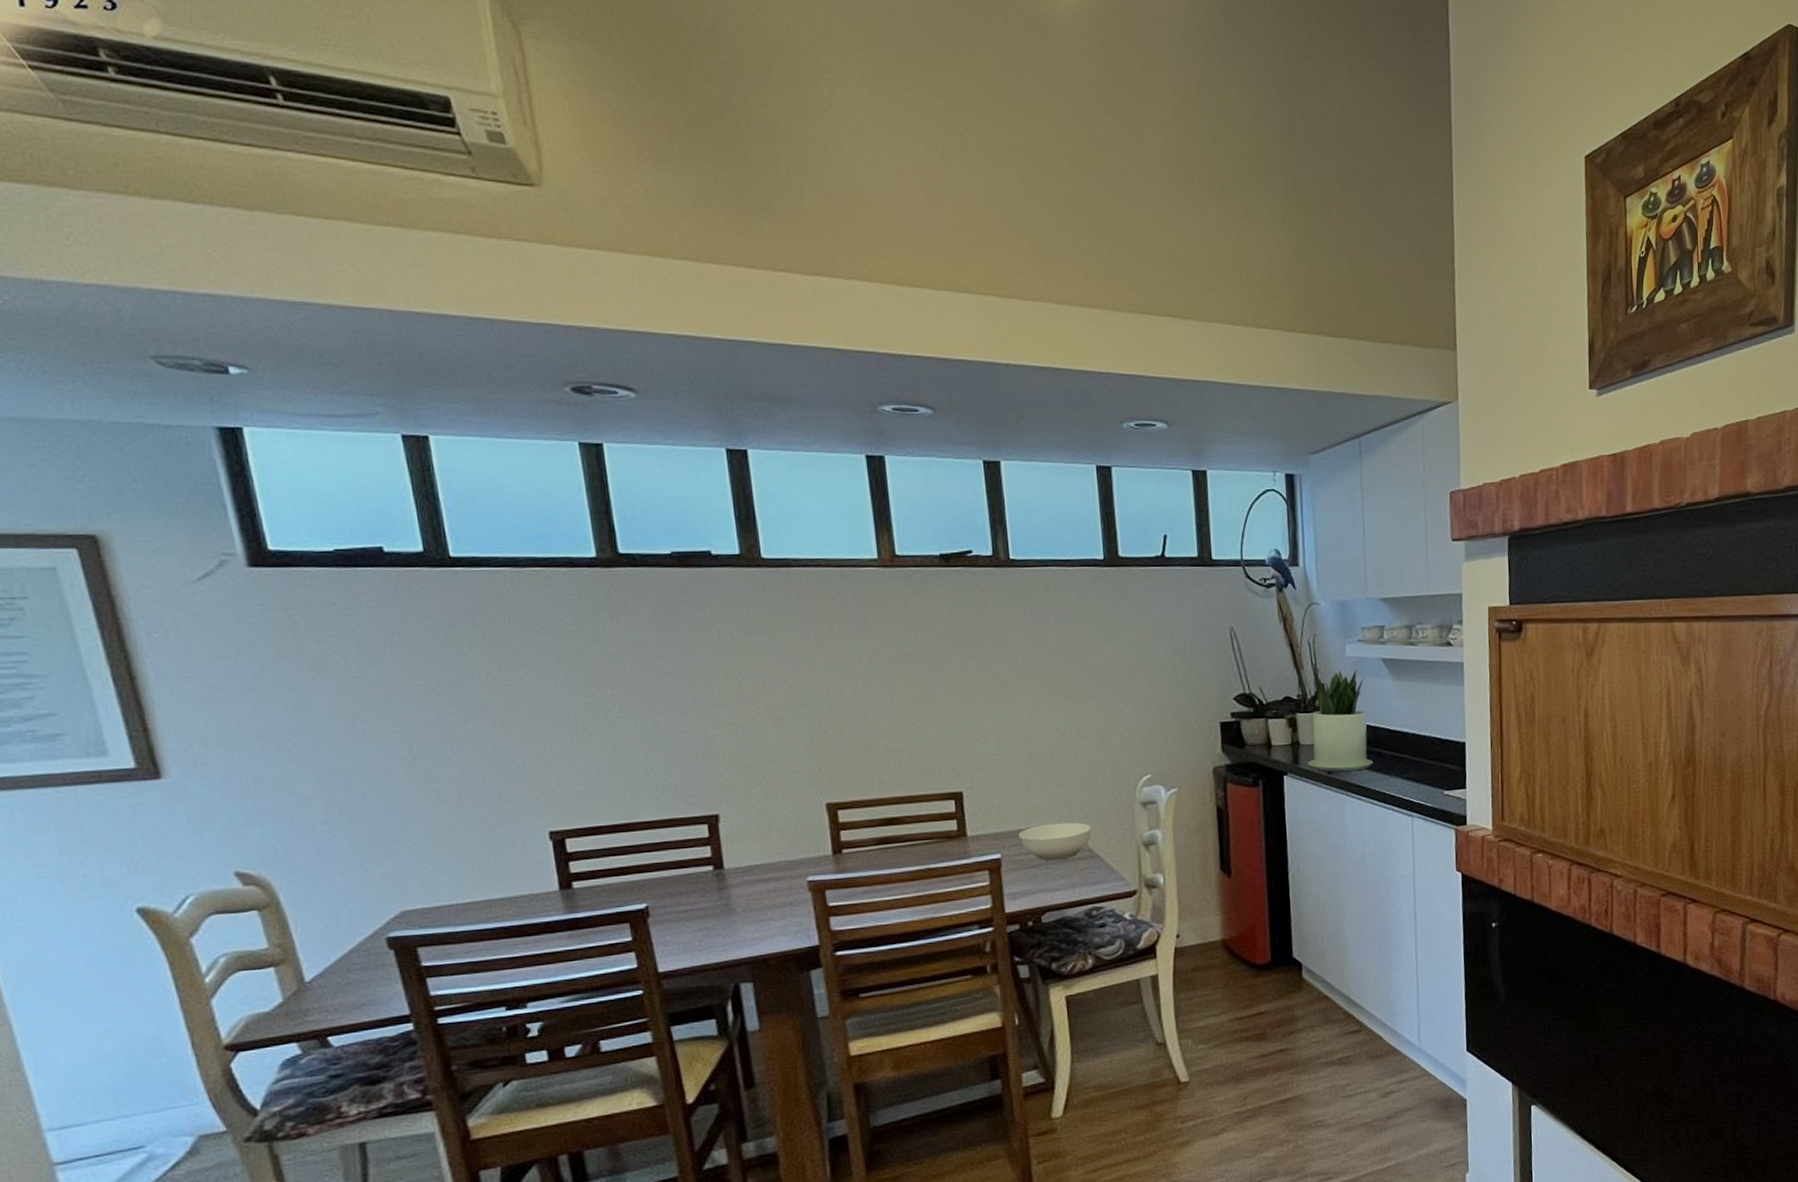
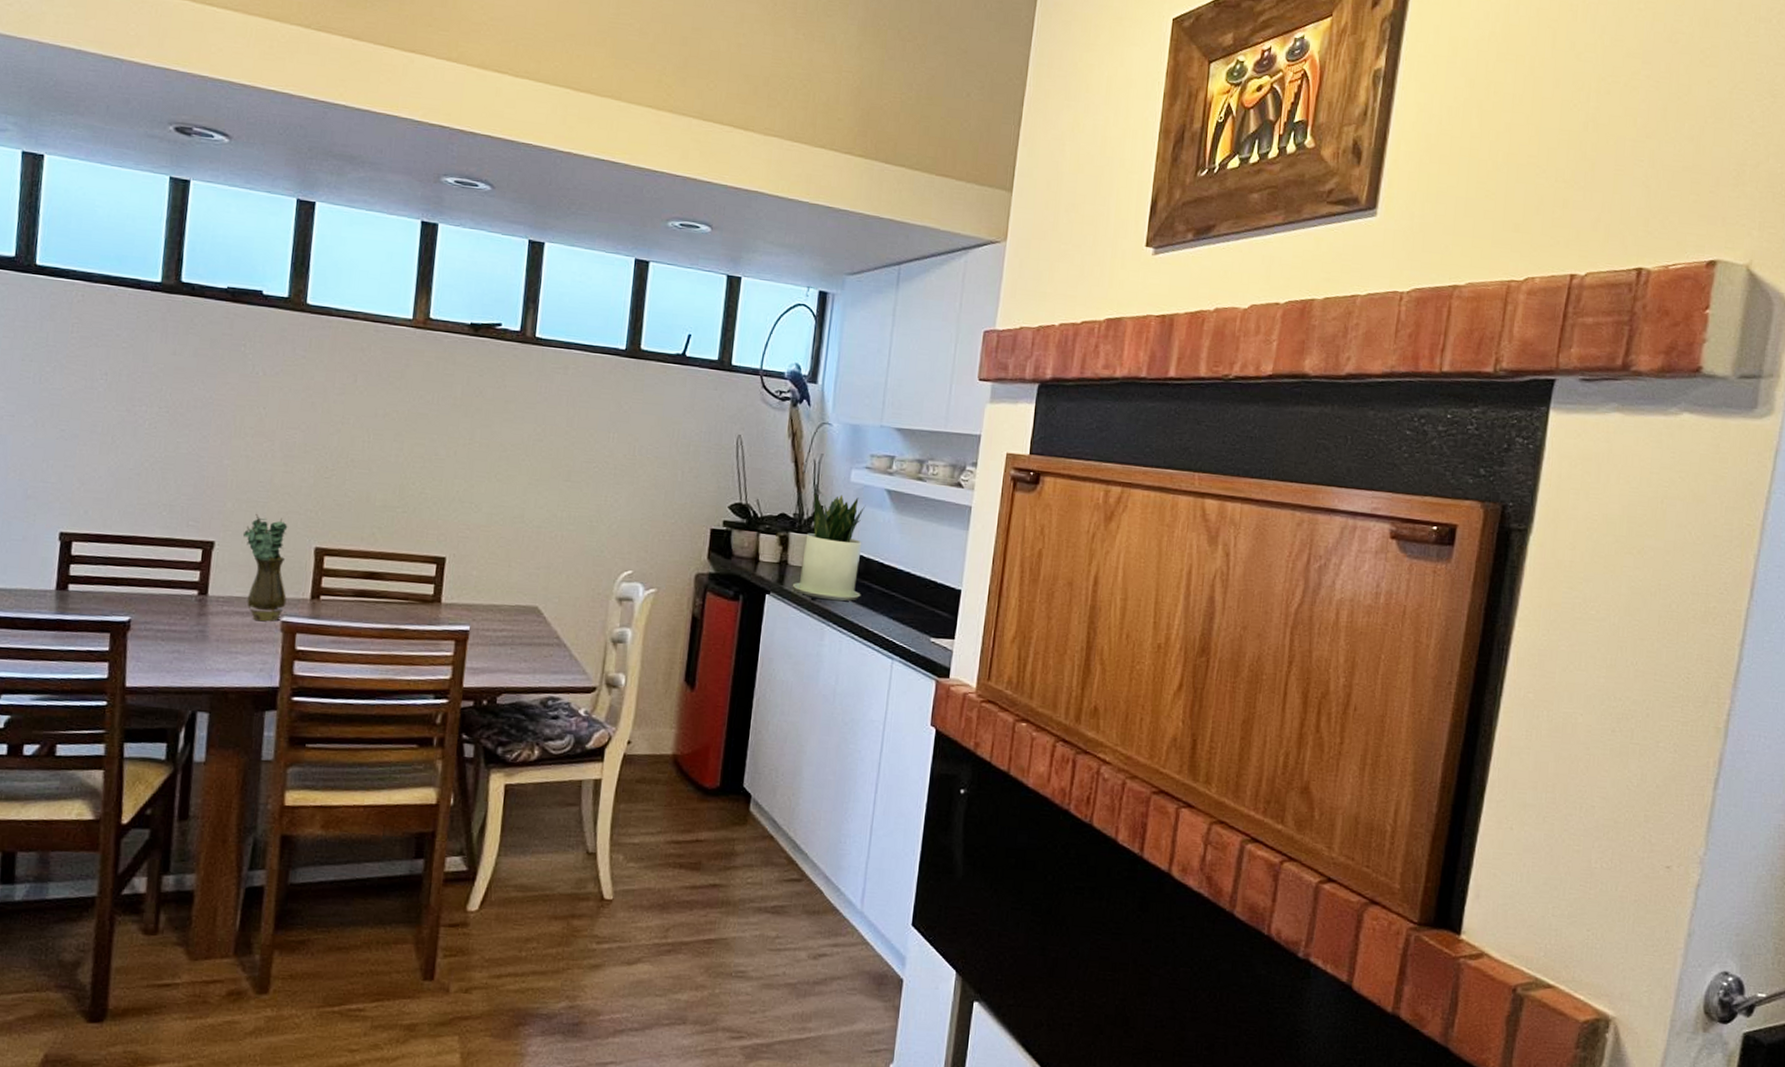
vase: none [748,780,809,886] -> present [243,514,288,622]
bowl: present [1018,822,1093,861] -> none [490,603,565,643]

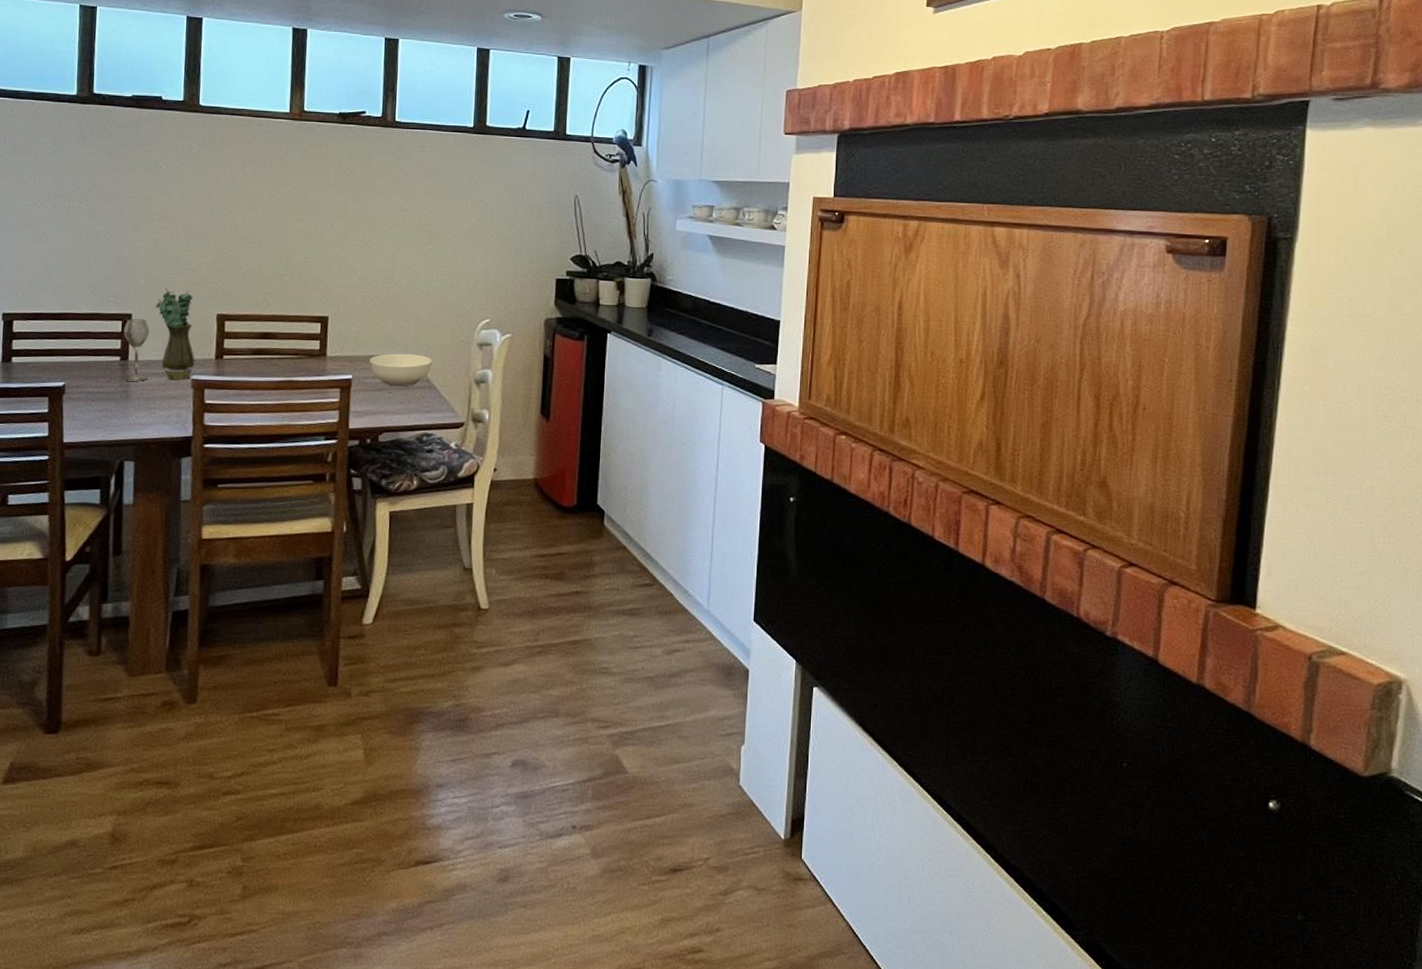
wineglass: none [201,546,235,621] -> present [123,318,150,382]
bowl: none [490,603,565,643] -> present [369,353,433,387]
planter: present [792,492,866,602] -> none [630,241,692,336]

